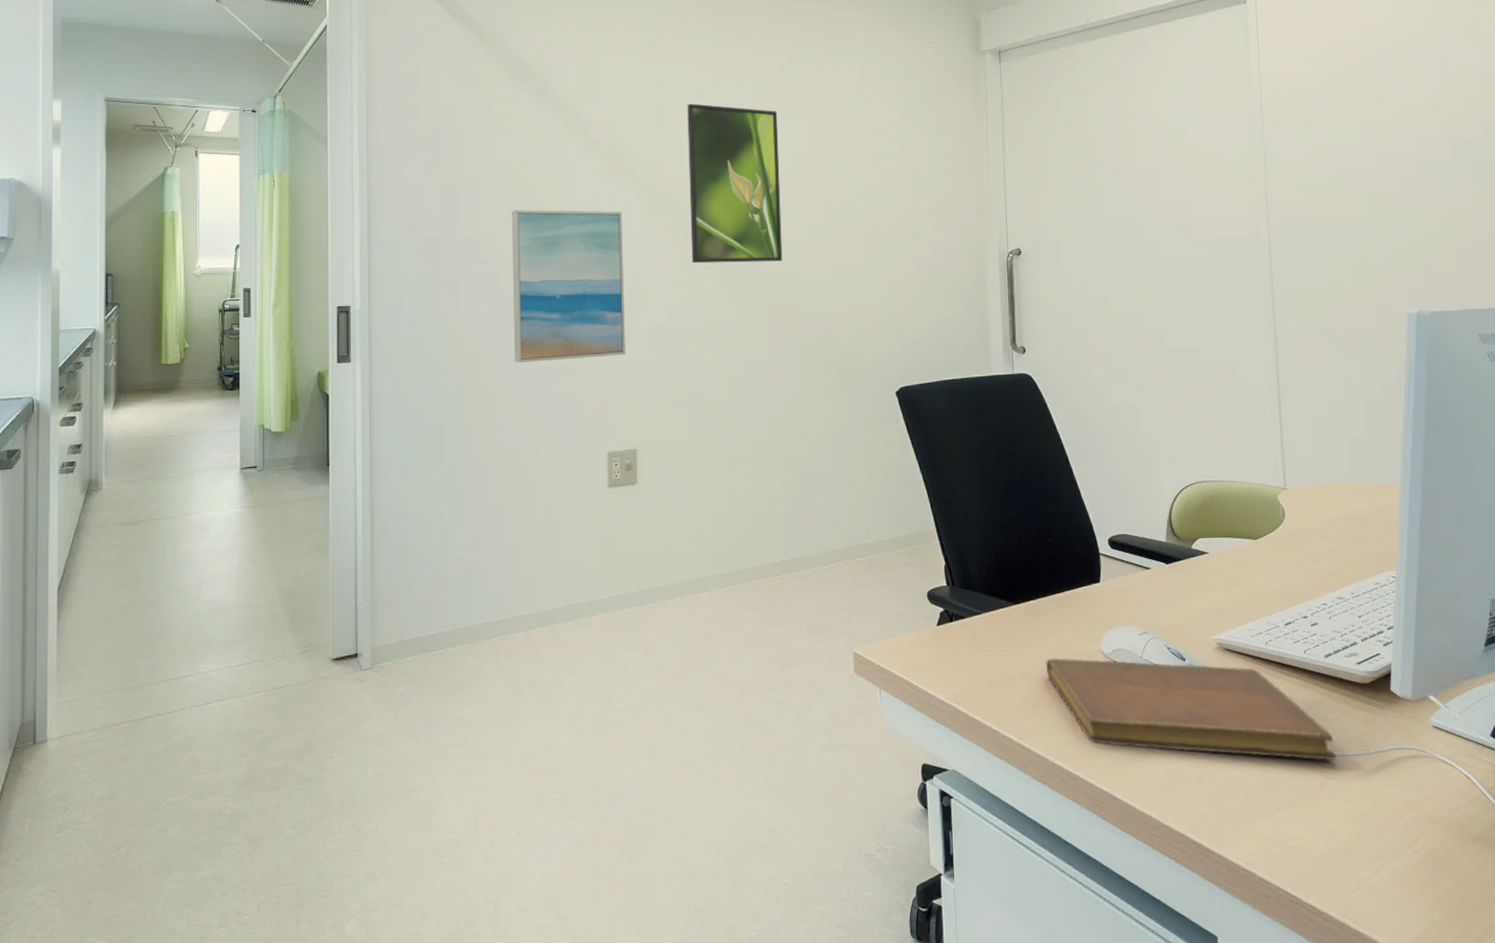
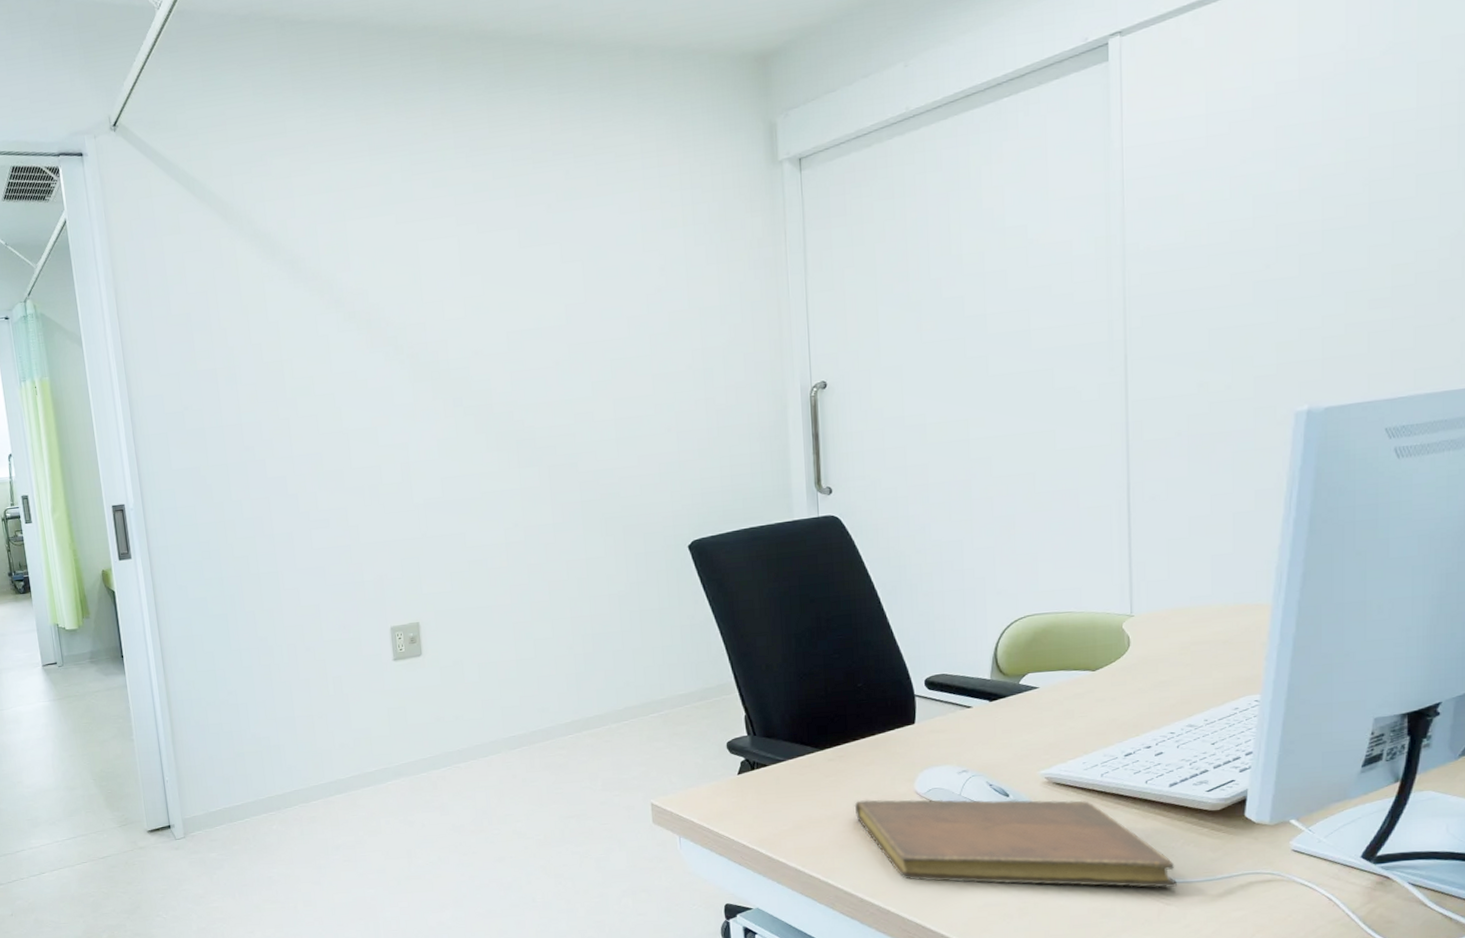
wall art: present [511,209,626,363] -> none [272,383,402,547]
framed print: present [687,103,783,264] -> none [447,256,560,431]

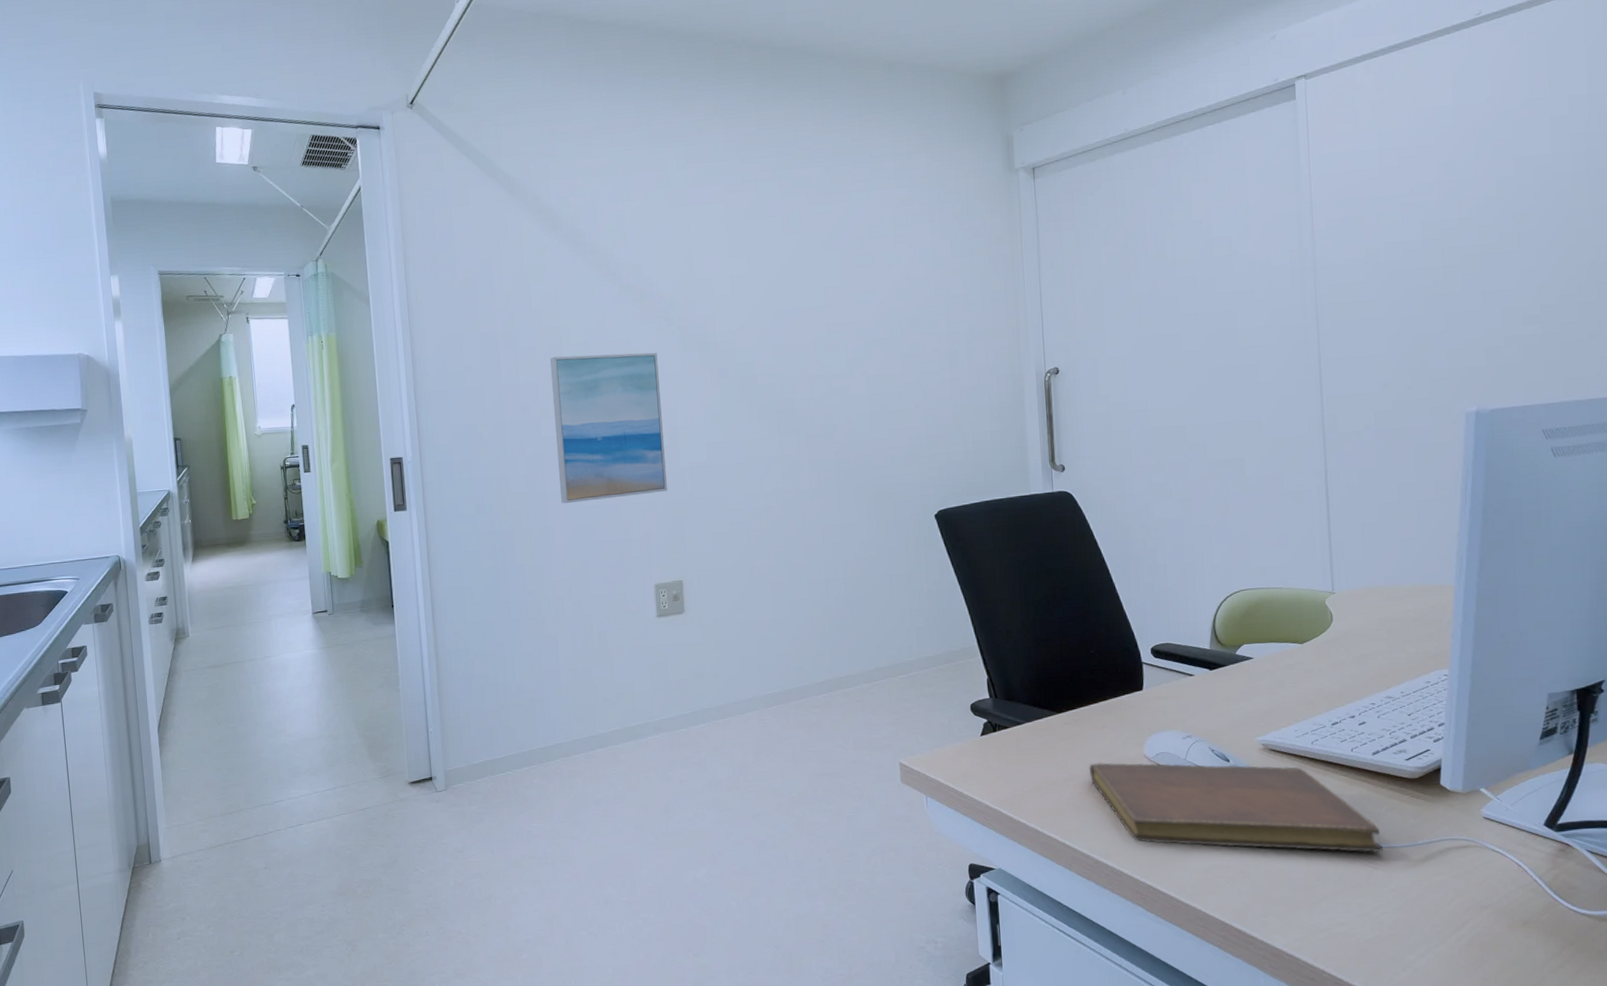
wall art: none [272,383,402,547] -> present [549,352,668,504]

